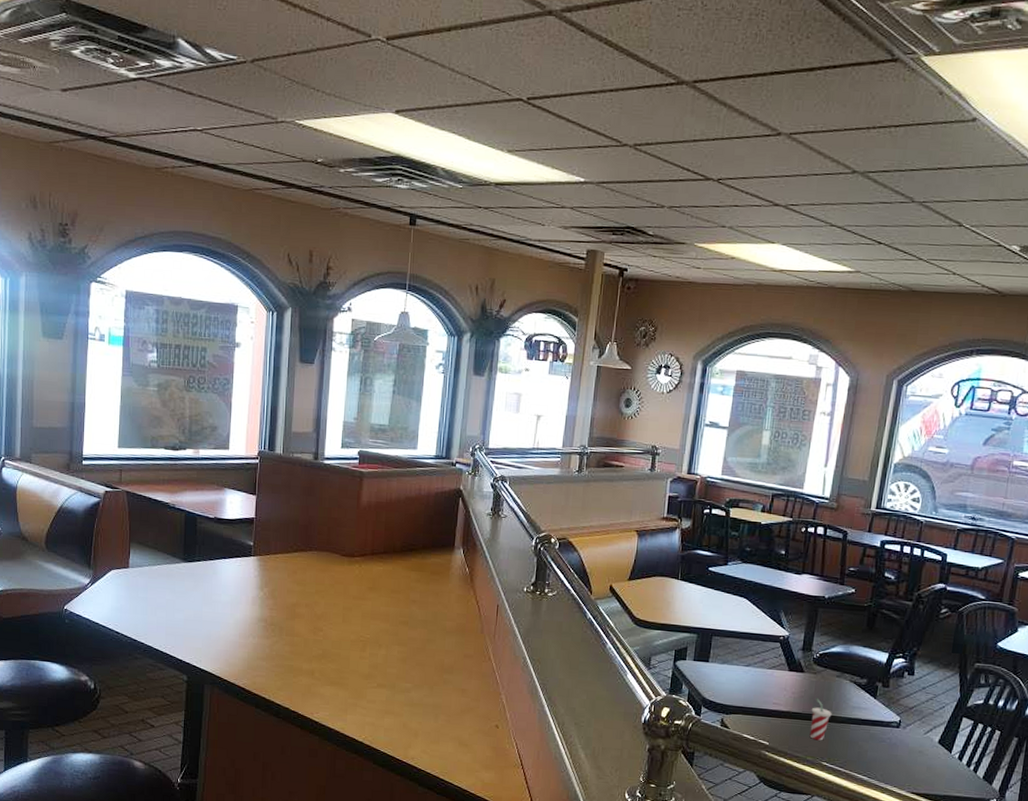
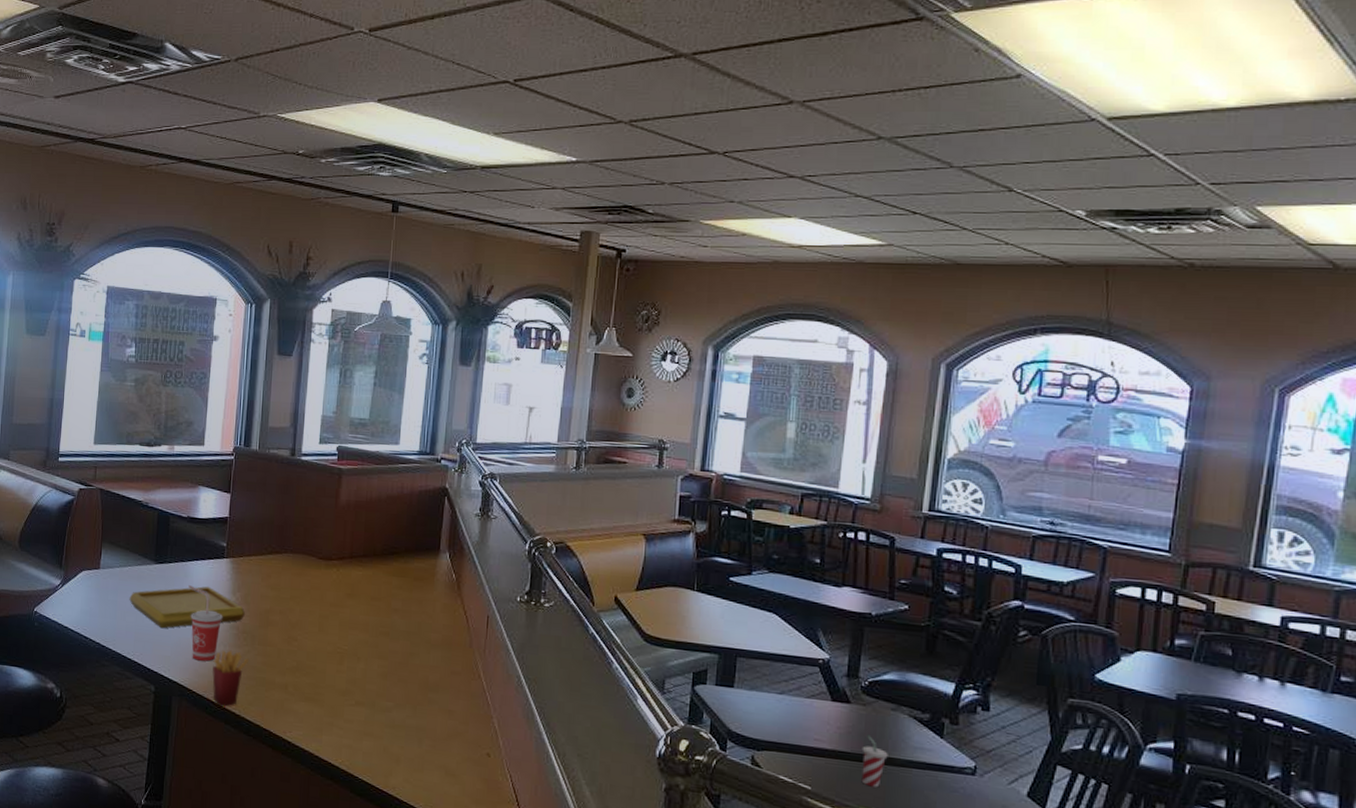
serving tray: none [159,582,272,623] -> present [129,586,245,629]
beverage cup: none [217,582,251,652] -> present [188,585,223,662]
french fries: none [242,641,278,692] -> present [212,650,250,706]

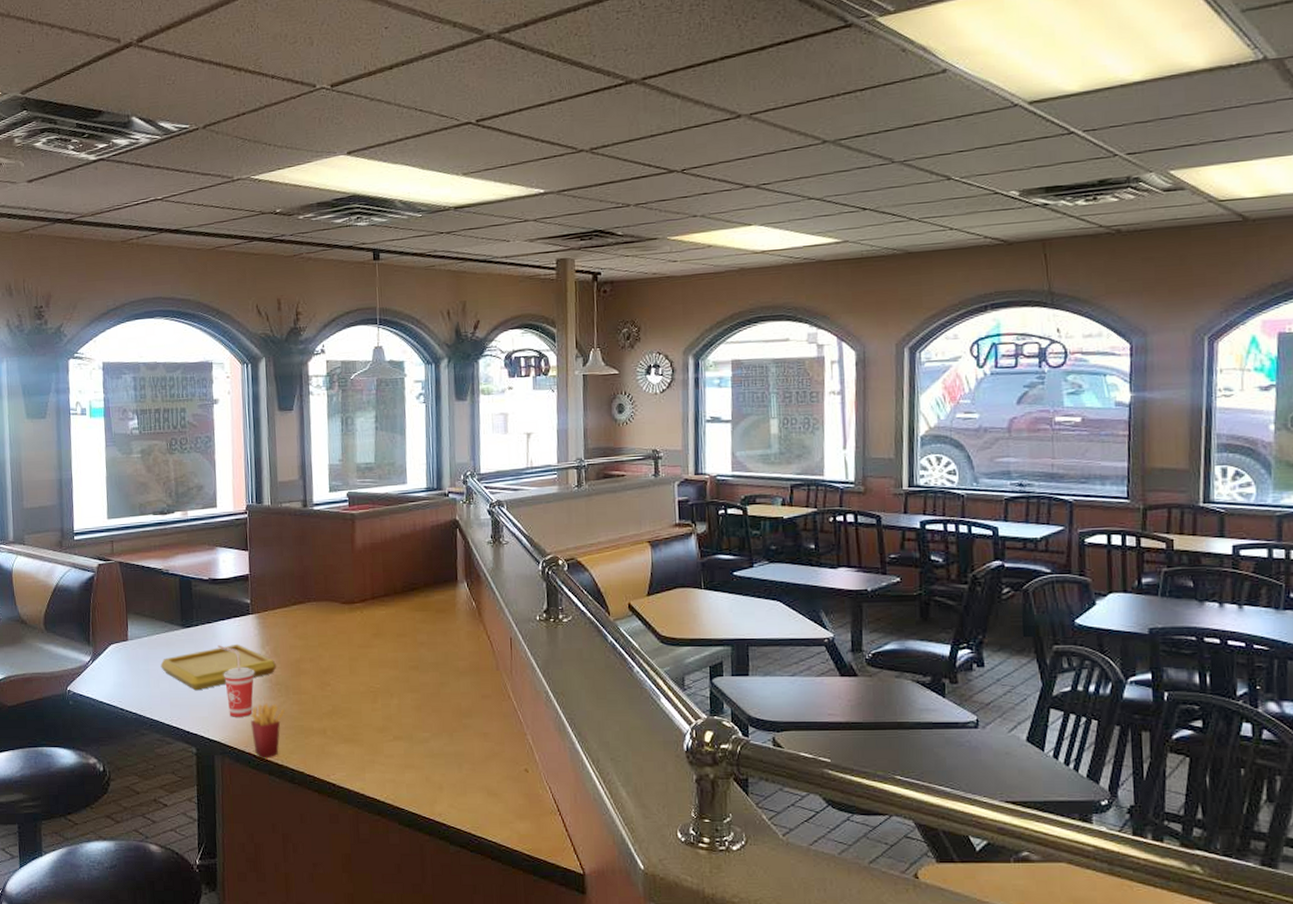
beverage cup: present [861,734,888,788] -> none [872,703,897,752]

